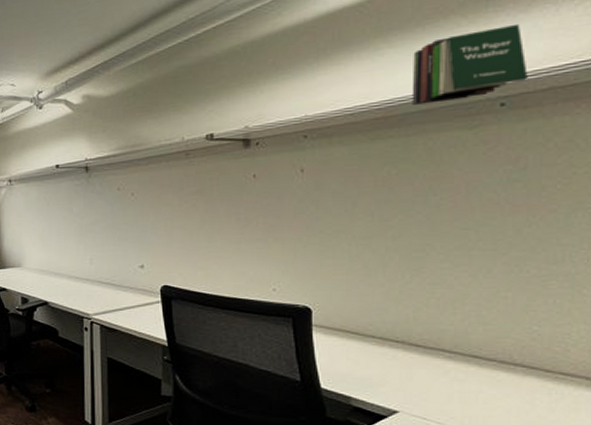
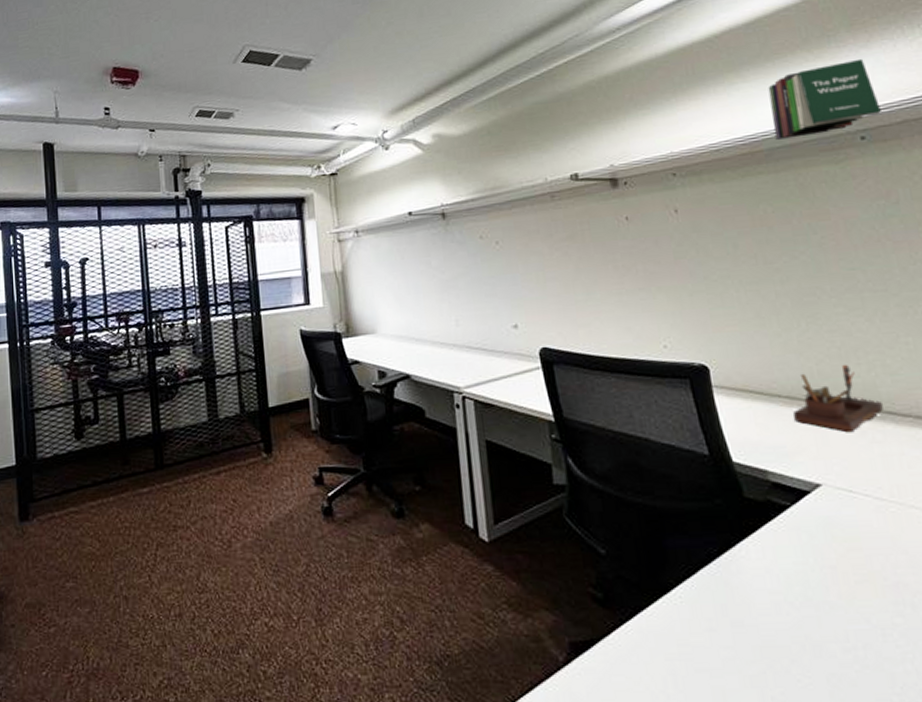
desk organizer: none [384,313,470,371] -> present [793,364,883,433]

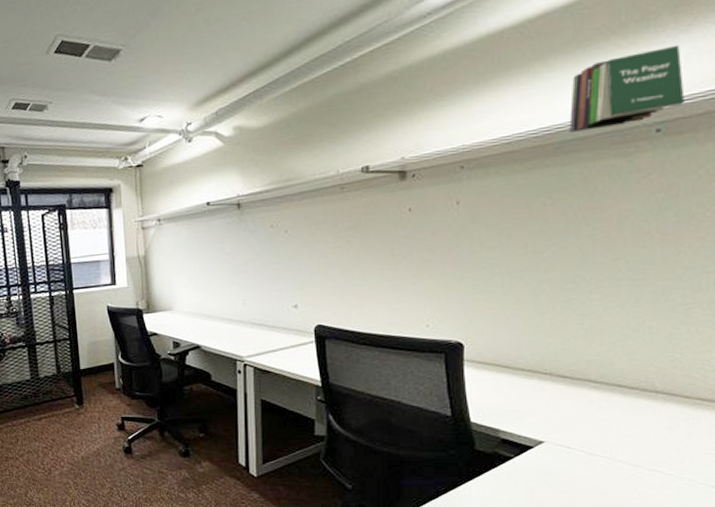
desk organizer: present [793,364,883,433] -> none [532,344,615,401]

